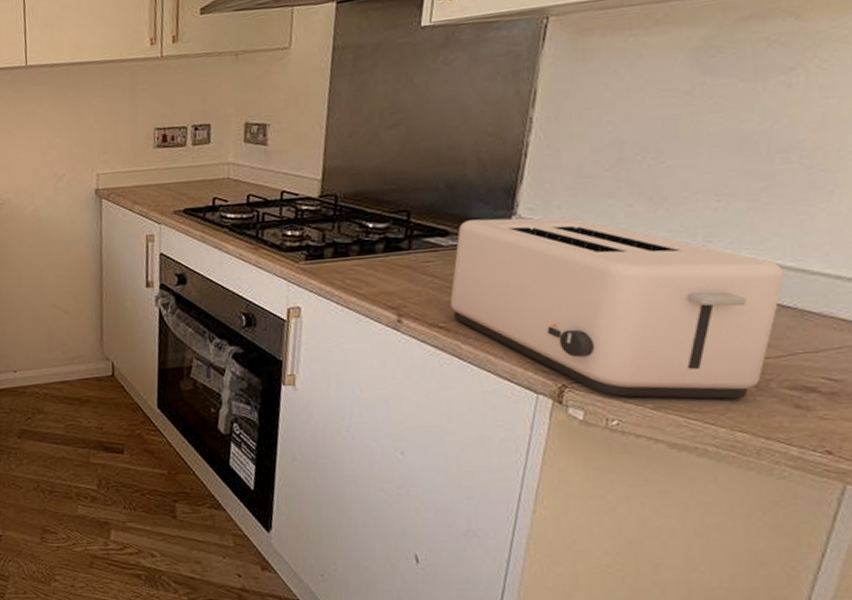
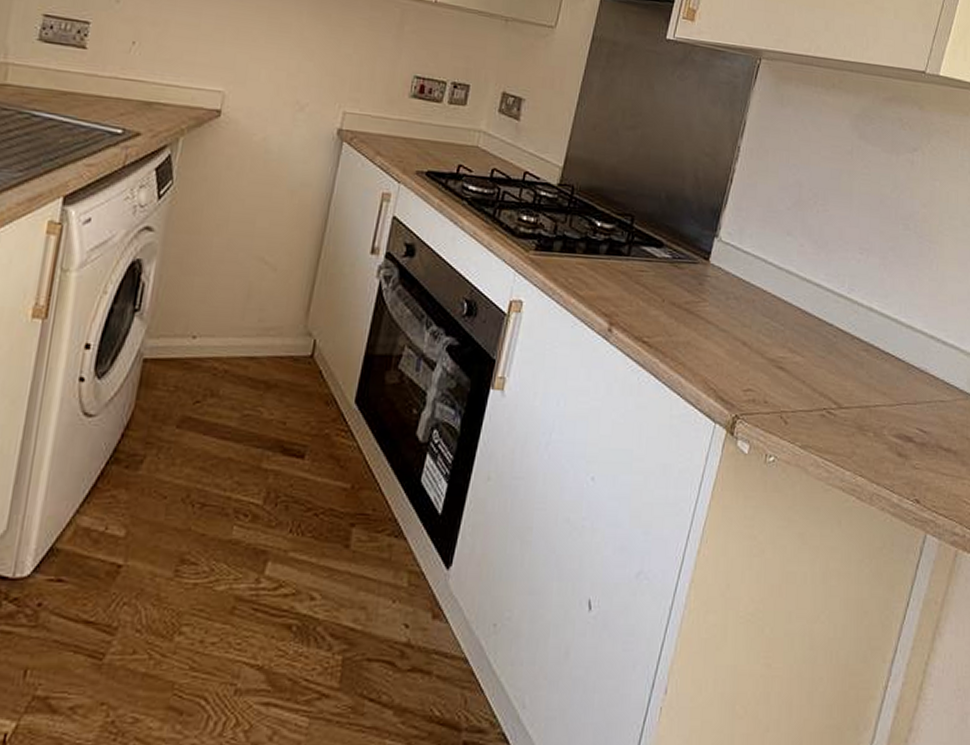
toaster: present [450,217,785,399] -> none [655,235,899,443]

